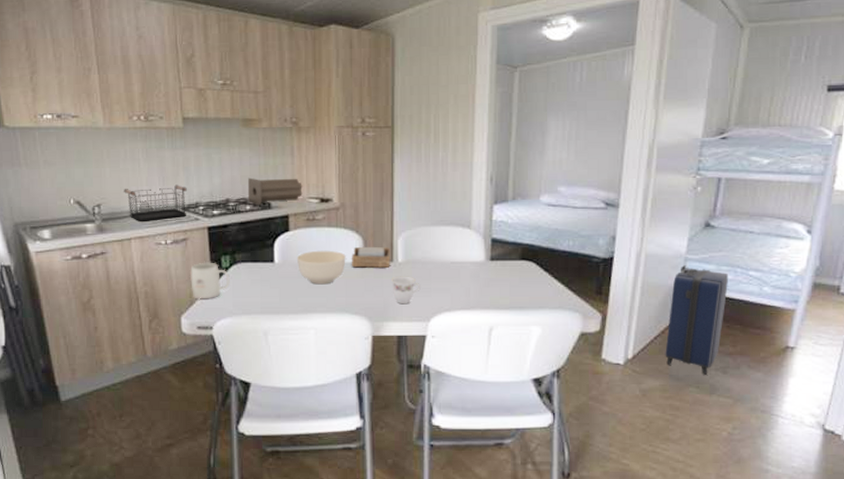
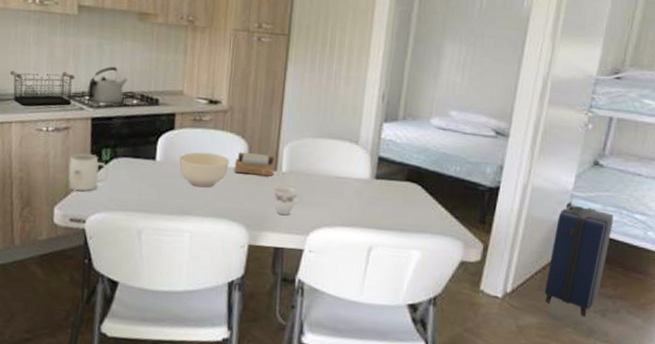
kettle: none [201,174,239,214] -> present [87,66,128,105]
paper towel holder: present [248,177,303,206] -> none [136,72,192,101]

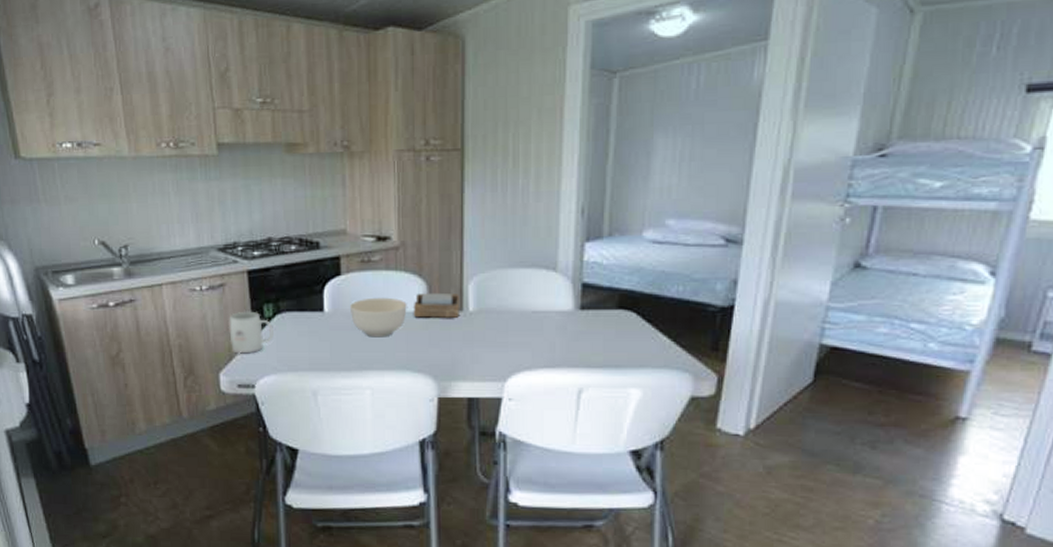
dish rack: present [10,71,75,107] -> none [153,222,223,265]
kettle: present [87,66,128,105] -> none [239,209,283,255]
teacup: present [272,185,302,216] -> none [459,328,495,361]
suitcase: present [544,202,613,316] -> none [797,316,882,450]

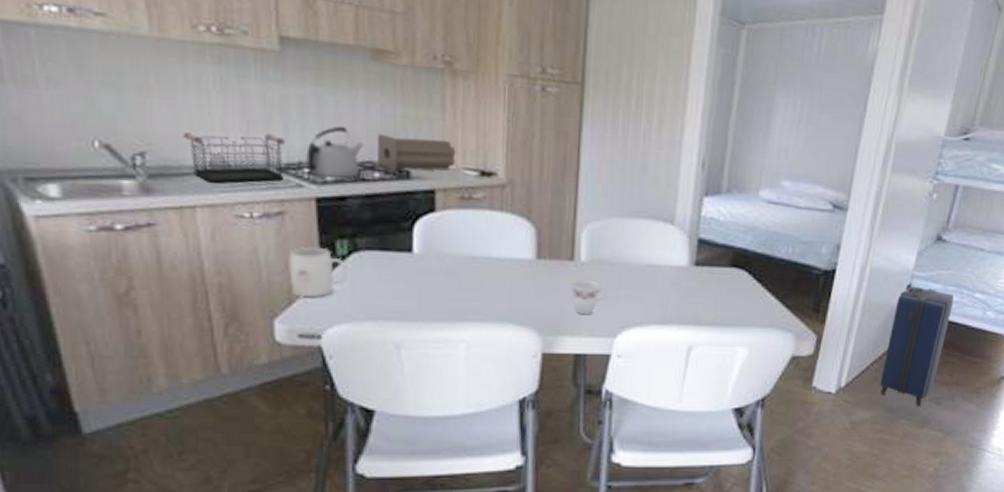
dish rack: none [153,222,223,265] -> present [184,133,285,184]
kettle: none [239,209,283,255] -> present [306,125,364,180]
paper towel holder: none [293,212,356,246] -> present [378,133,456,174]
bowl: present [349,297,407,338] -> none [444,240,512,286]
napkin holder: present [413,292,459,318] -> none [518,238,571,268]
teacup: none [459,328,495,361] -> present [569,279,607,315]
suitcase: none [797,316,882,450] -> present [880,283,954,406]

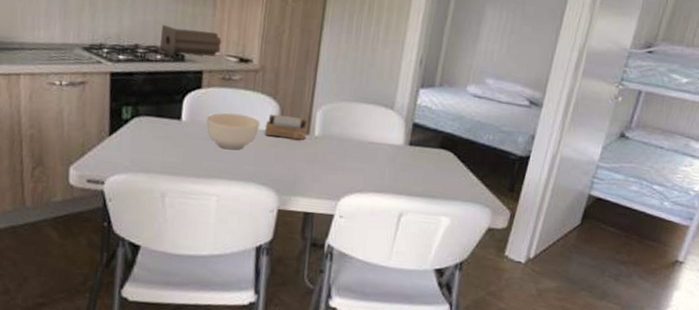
dish rack: present [184,133,285,184] -> none [17,17,91,58]
mug: present [289,246,348,298] -> none [84,110,130,151]
kettle: present [306,125,364,180] -> none [105,17,151,59]
bowl: none [444,240,512,286] -> present [206,112,260,151]
napkin holder: none [518,238,571,268] -> present [264,115,308,140]
teacup: present [569,279,607,315] -> none [304,150,335,181]
suitcase: present [880,283,954,406] -> none [564,172,634,281]

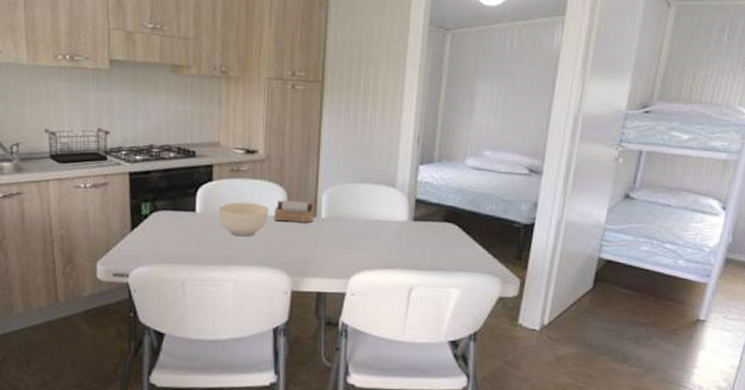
dish rack: none [17,17,91,58] -> present [44,127,110,164]
paper towel holder: present [160,24,222,57] -> none [173,124,229,154]

